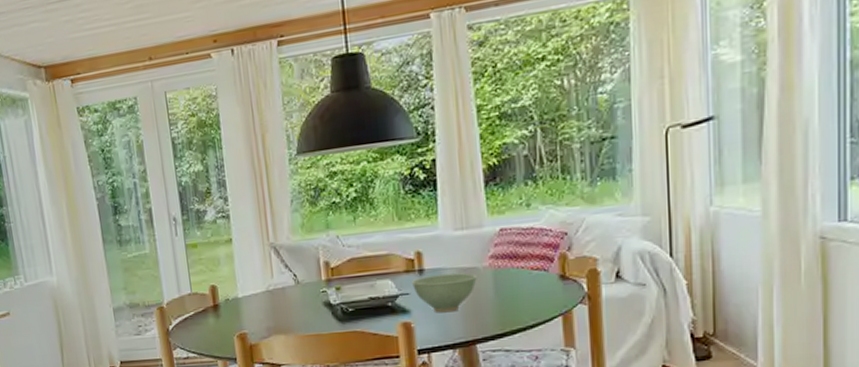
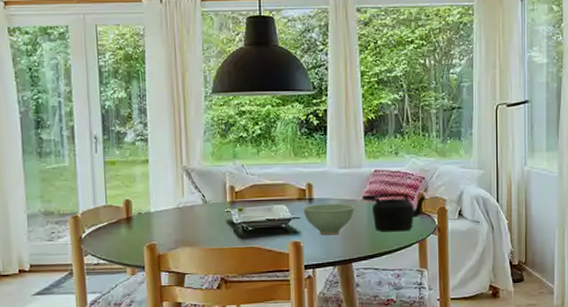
teapot: none [485,254,570,305] -> present [362,193,426,232]

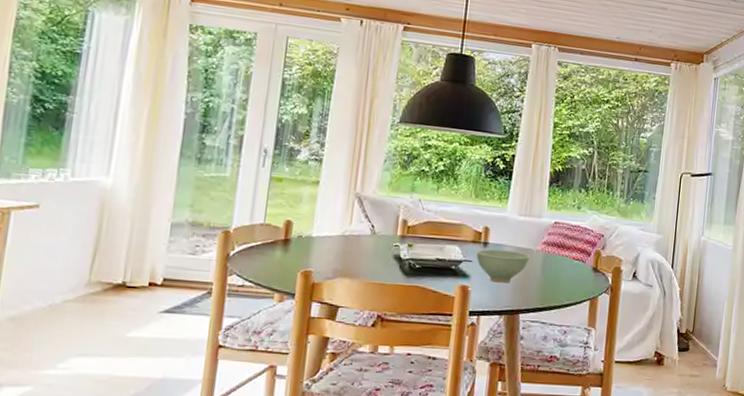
teapot: present [362,193,426,232] -> none [539,245,603,287]

